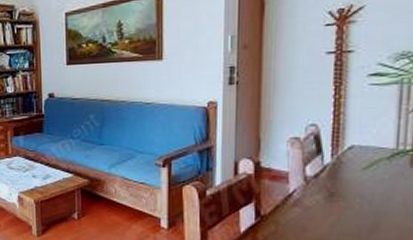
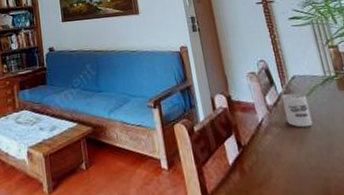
cup: none [325,165,362,204] -> present [281,93,313,128]

